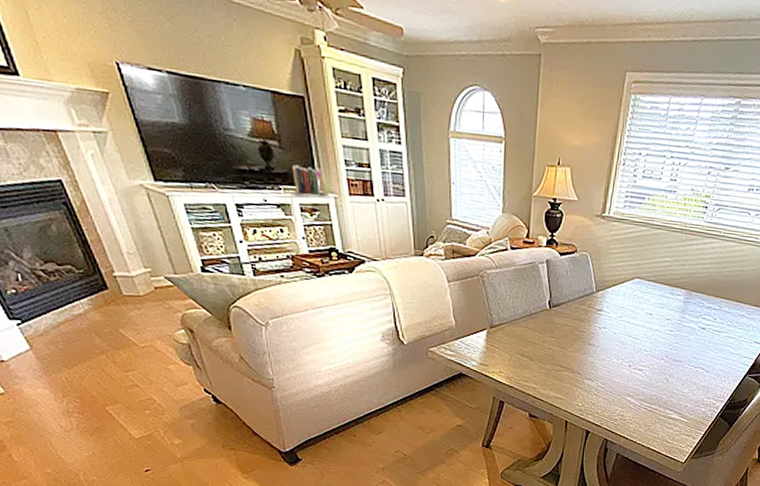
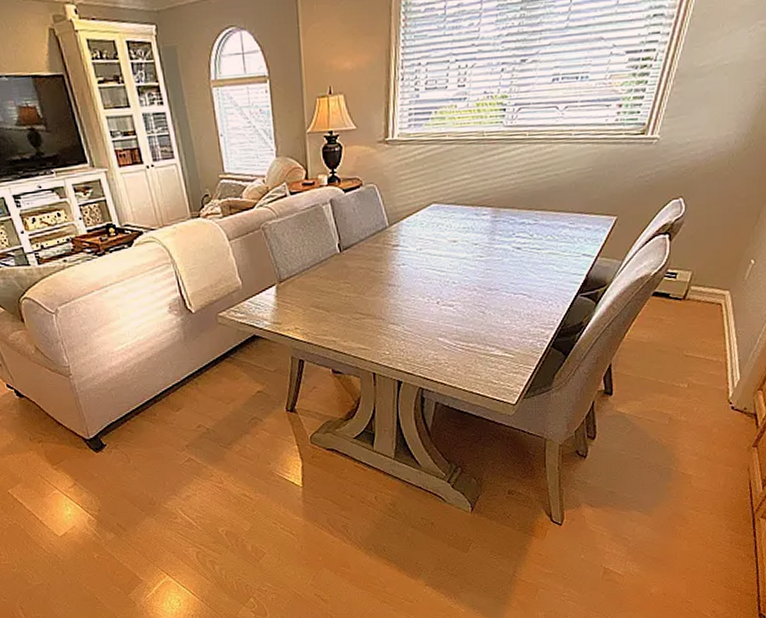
books: present [292,164,329,197] -> none [60,144,99,175]

